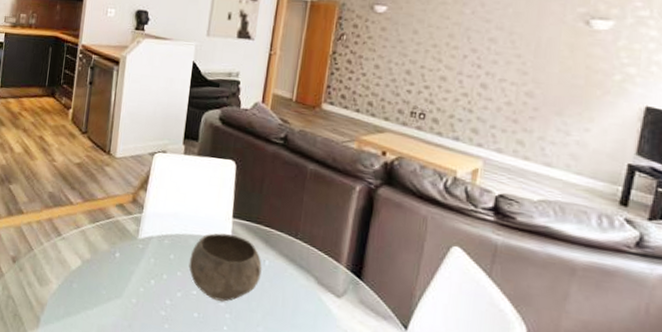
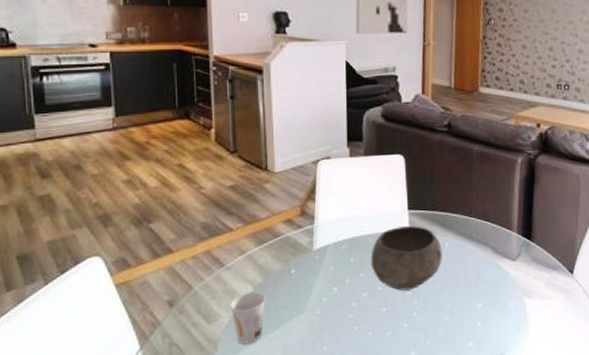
cup: none [60,265,91,315] -> present [230,291,266,345]

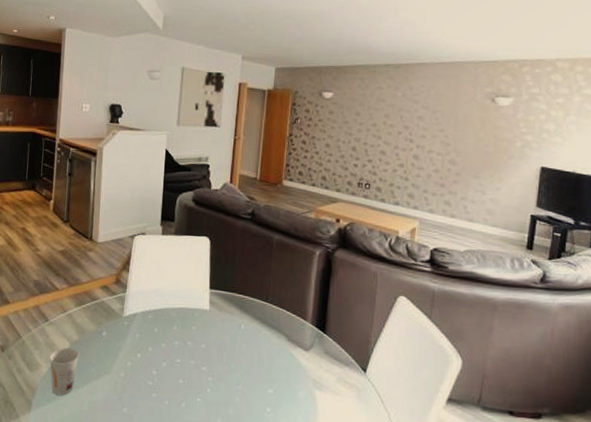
bowl: present [370,226,442,291] -> none [172,304,238,366]

